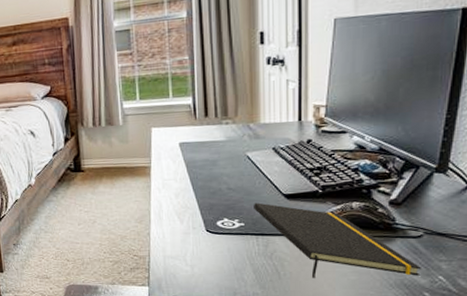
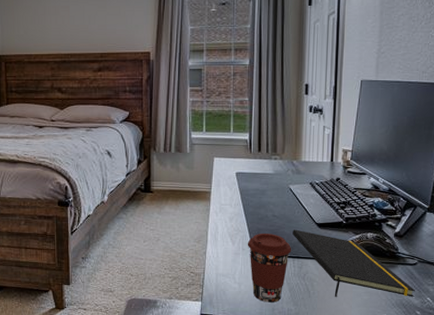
coffee cup: none [198,208,254,286] -> present [247,233,292,302]

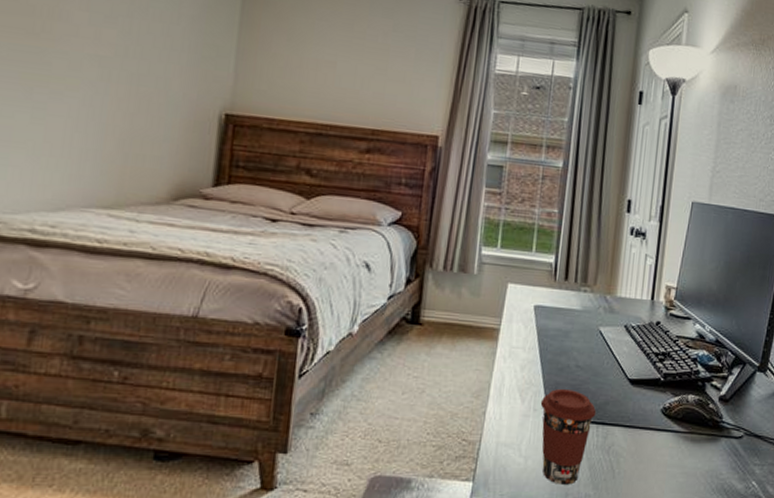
notepad: present [292,229,415,297] -> none [598,386,739,480]

